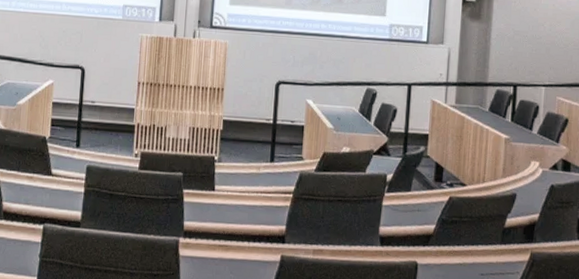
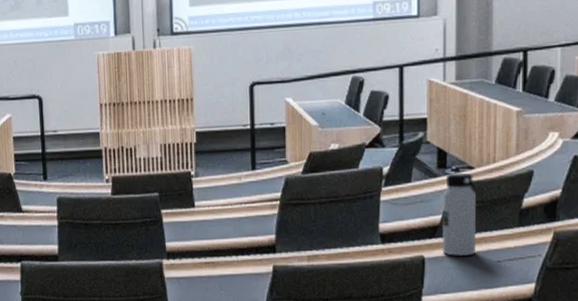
water bottle: none [433,187,467,266] -> present [441,172,477,256]

